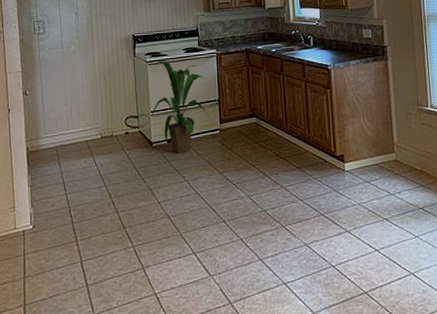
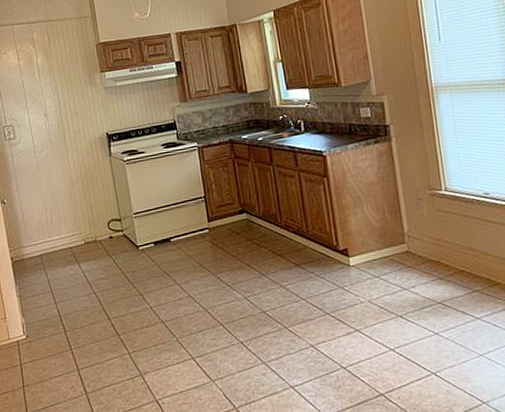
house plant: present [151,61,212,153] -> none [134,158,200,256]

